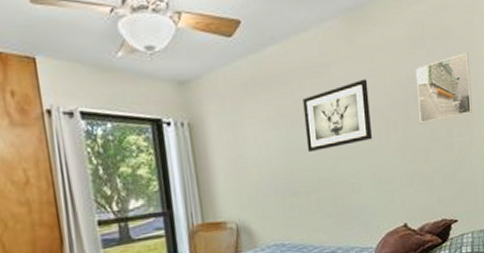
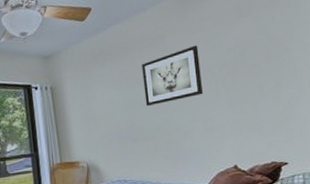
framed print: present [415,53,472,124] -> none [242,16,300,80]

